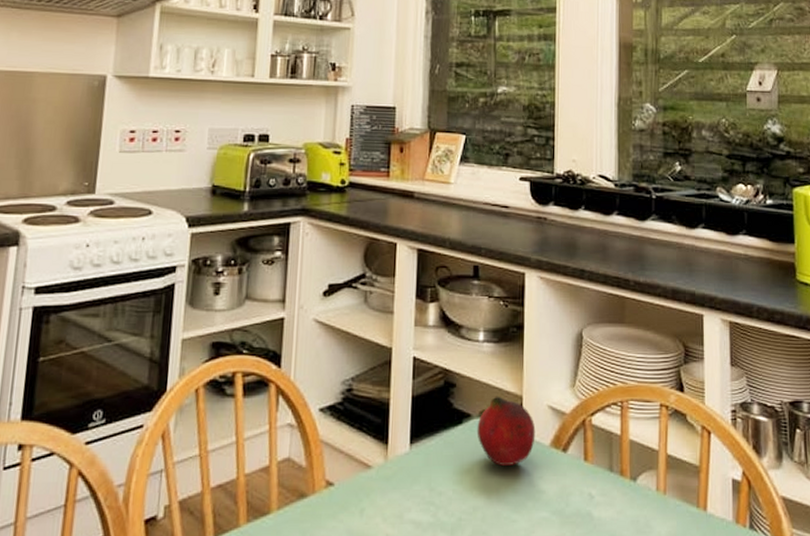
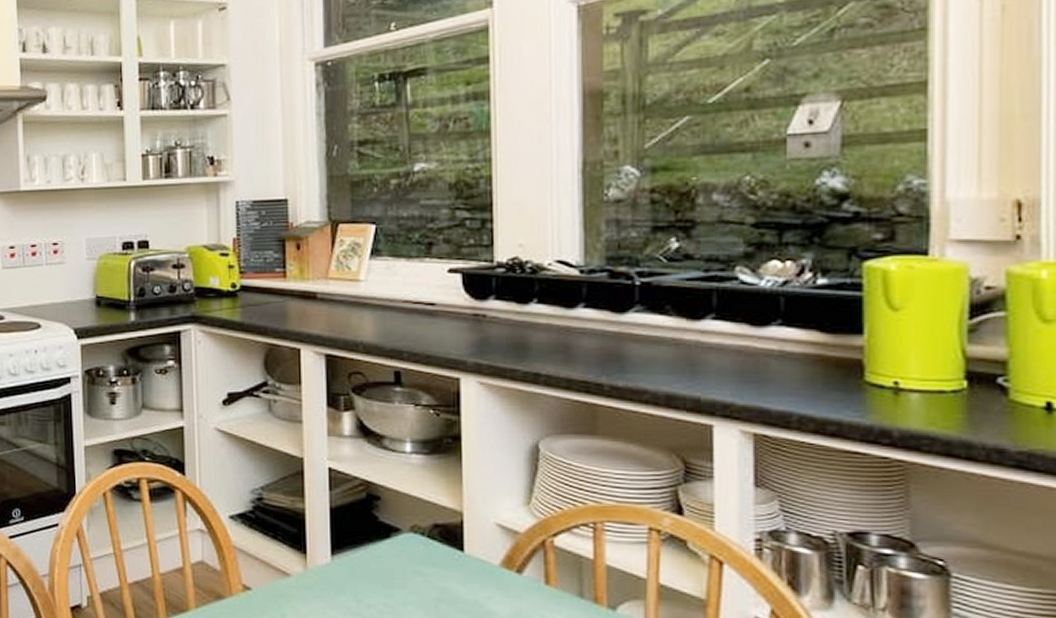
fruit: present [476,396,536,466] -> none [408,511,481,584]

